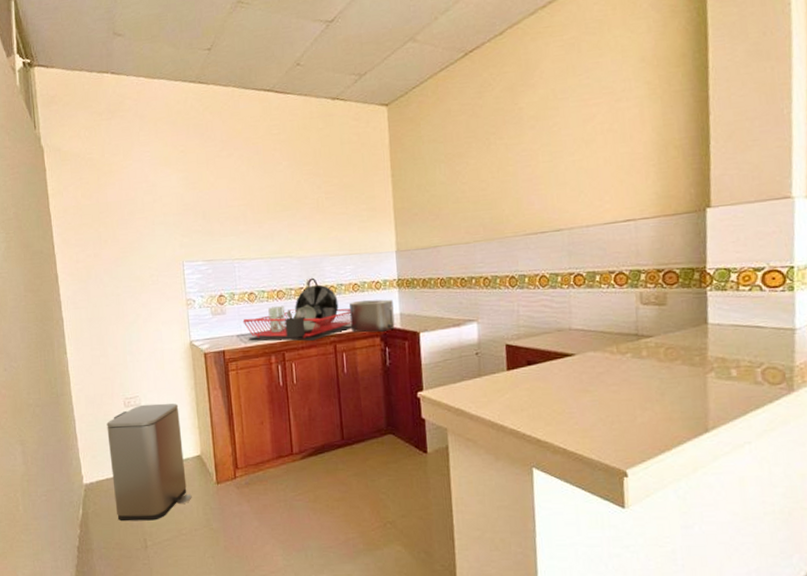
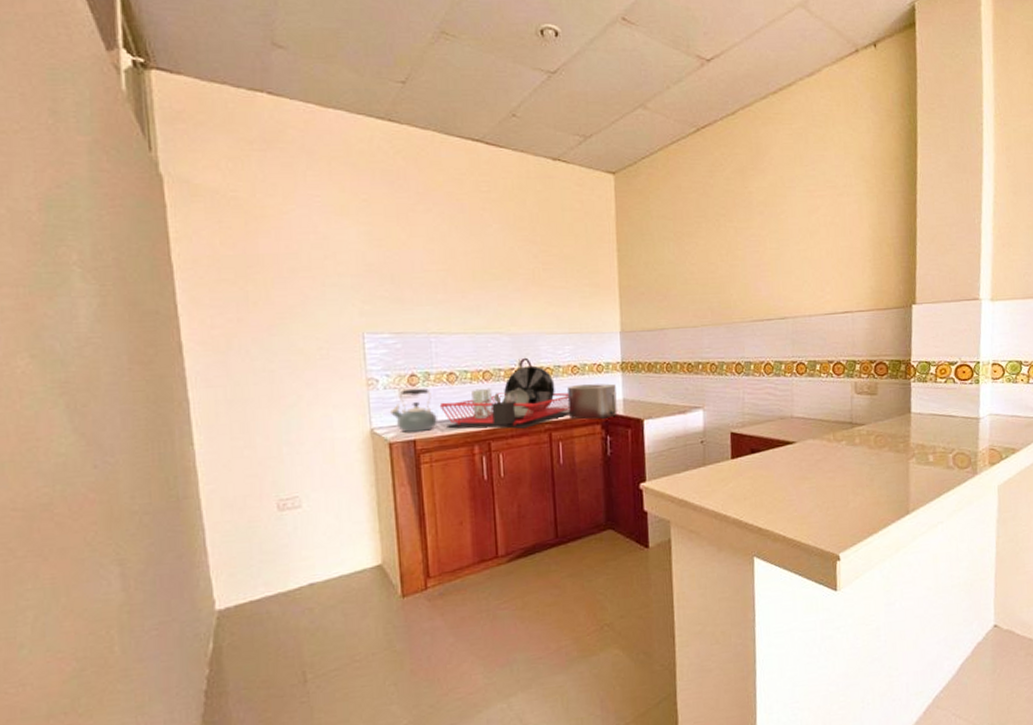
pedal bin: present [106,403,192,521] -> none [251,504,369,652]
kettle: none [204,306,241,344] -> present [389,387,437,432]

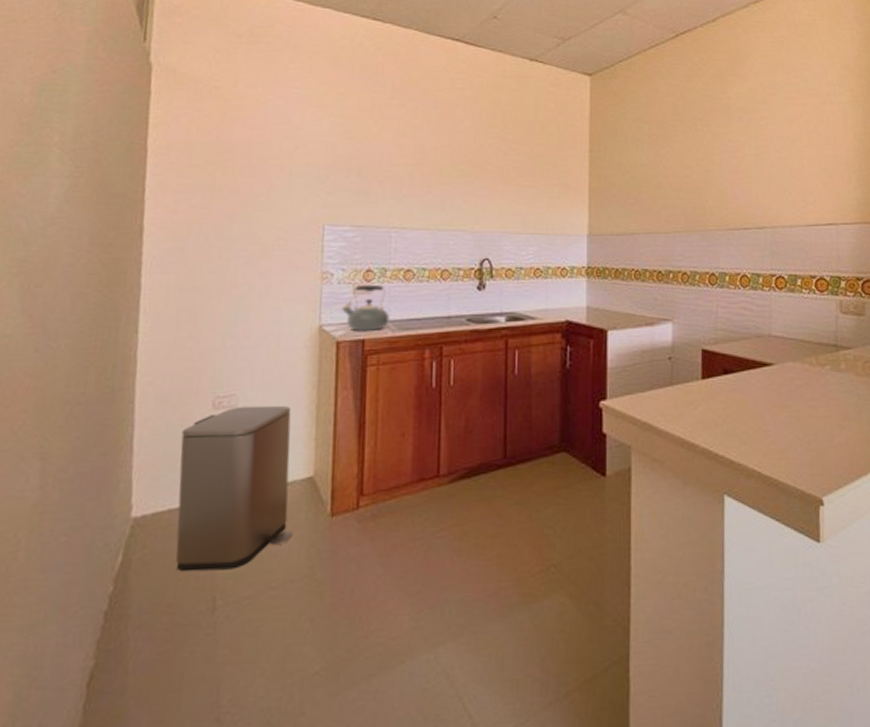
pedal bin: none [251,504,369,652] -> present [175,405,293,572]
dish rack: present [439,365,569,429] -> none [393,266,529,333]
toaster: present [566,383,617,420] -> none [527,288,580,328]

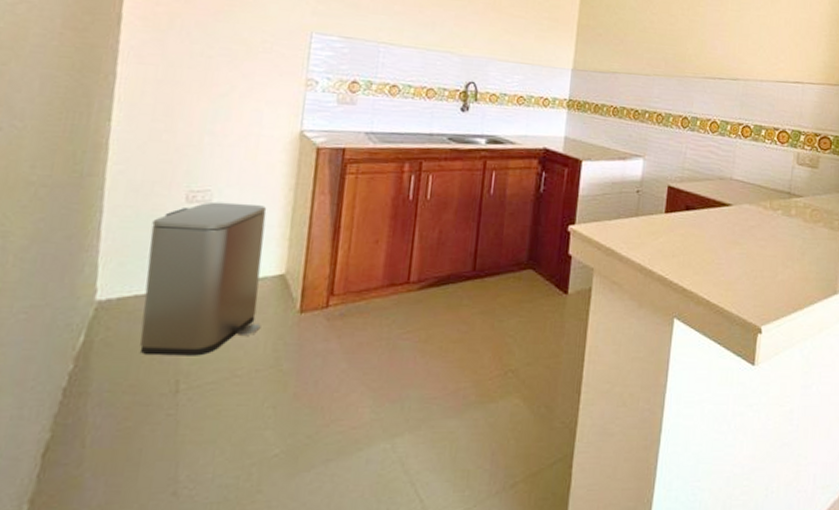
kettle: present [340,284,389,331] -> none [323,96,372,141]

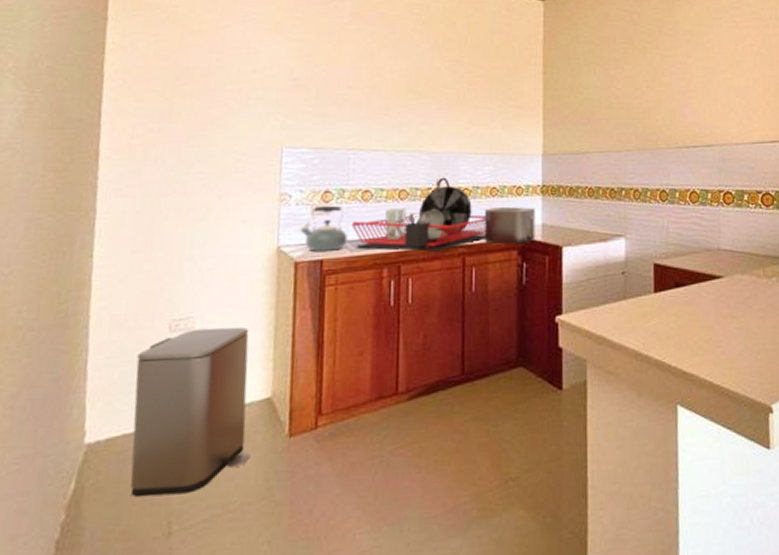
kettle: none [323,96,372,141] -> present [299,205,348,251]
dish rack: none [376,89,510,153] -> present [351,186,485,252]
toaster: none [506,115,559,155] -> present [484,206,535,245]

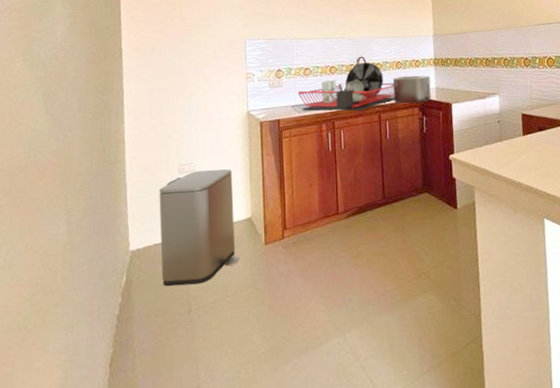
kettle: present [299,205,348,251] -> none [261,79,296,114]

